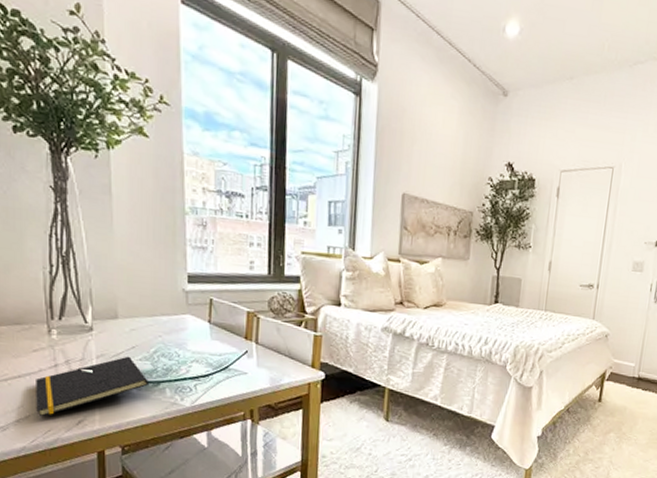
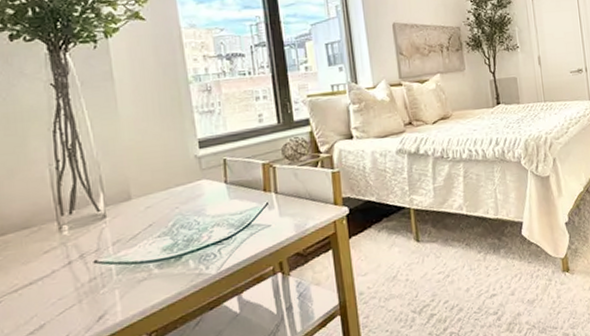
notepad: present [36,356,148,417] -> none [49,235,170,323]

